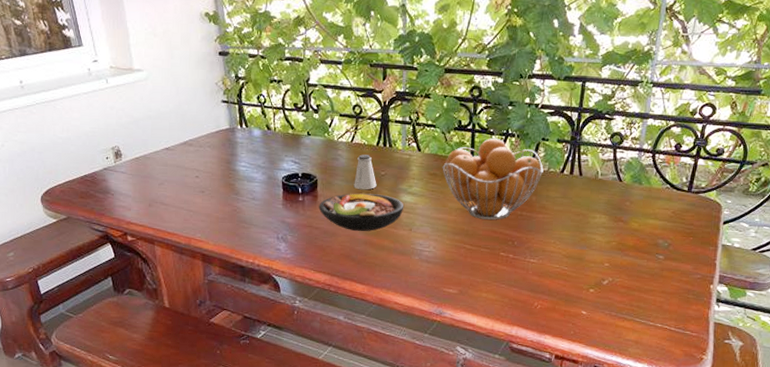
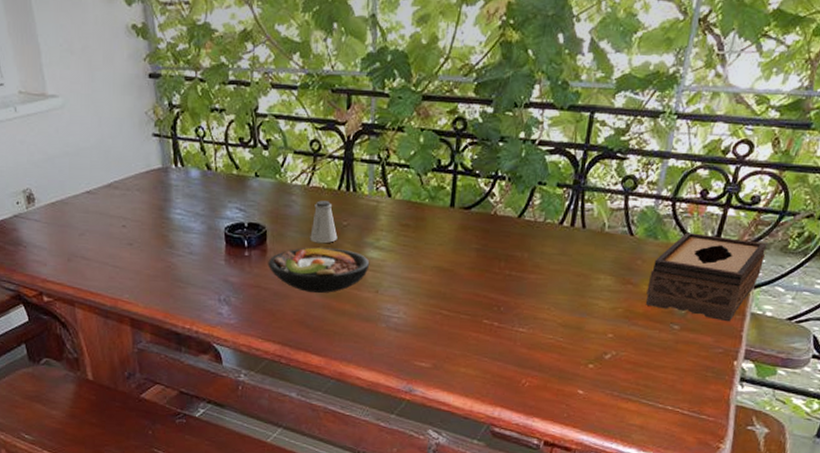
fruit basket: present [442,138,544,220] -> none [416,181,539,281]
tissue box: none [634,179,731,252] -> present [645,232,766,322]

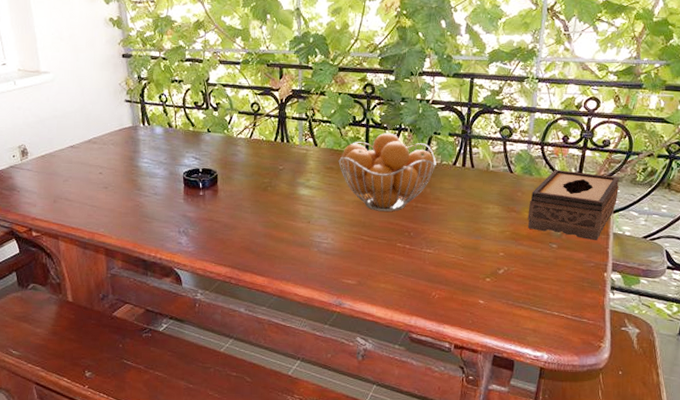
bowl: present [268,247,370,293] -> none [219,187,302,224]
saltshaker: present [310,200,338,244] -> none [253,150,275,184]
fruit basket: none [416,181,539,281] -> present [338,132,437,212]

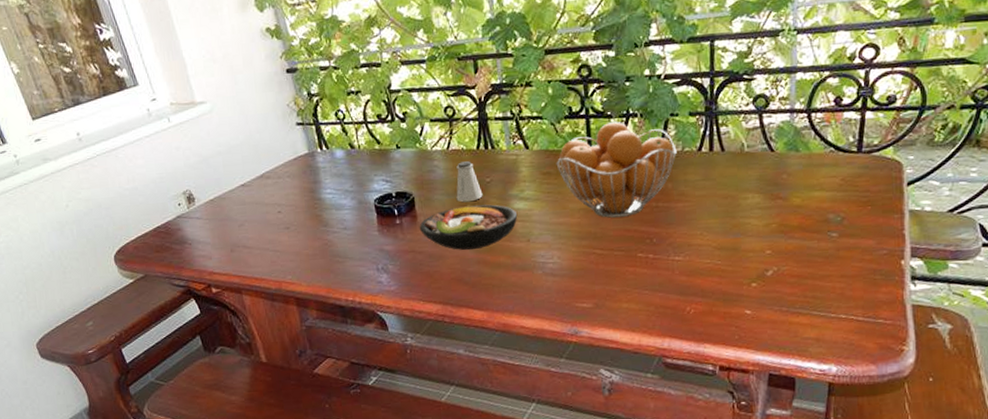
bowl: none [219,187,302,224] -> present [419,204,518,250]
saltshaker: none [253,150,275,184] -> present [456,161,483,203]
tissue box: present [527,170,620,241] -> none [797,139,913,223]

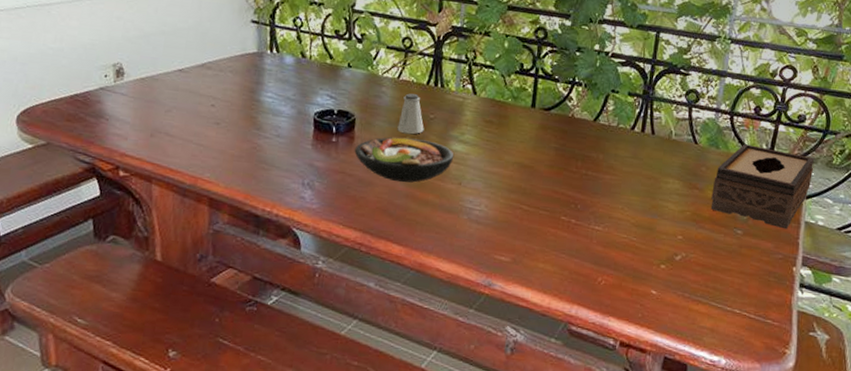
fruit basket: present [556,121,677,218] -> none [499,85,613,179]
tissue box: none [797,139,913,223] -> present [710,144,814,229]

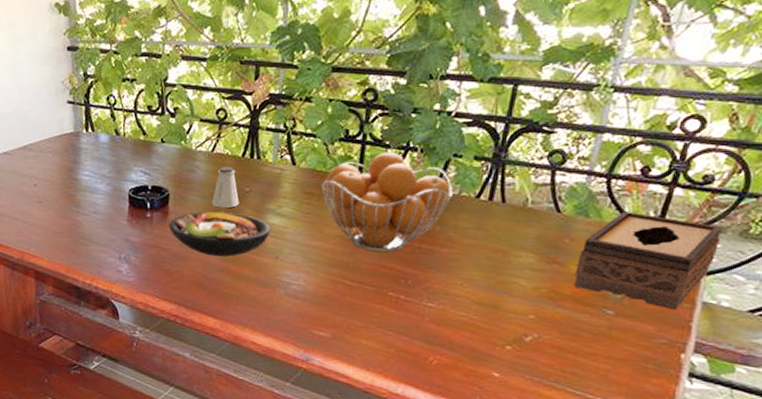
fruit basket: none [499,85,613,179] -> present [321,151,453,253]

